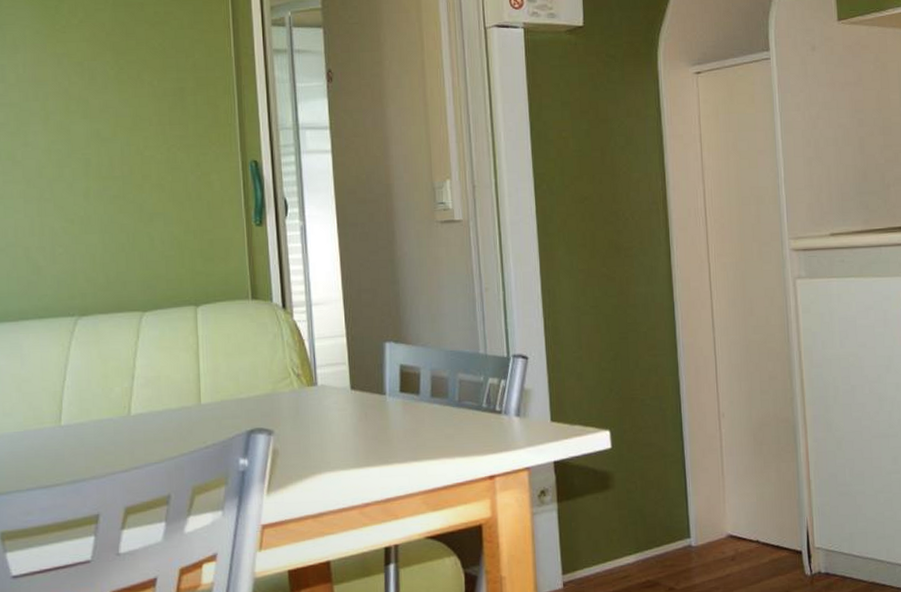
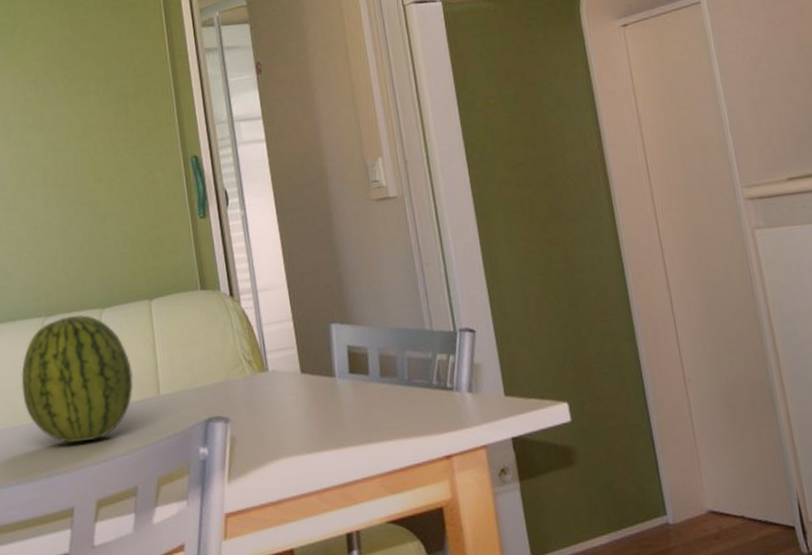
fruit: none [48,316,172,449] -> present [21,314,134,443]

